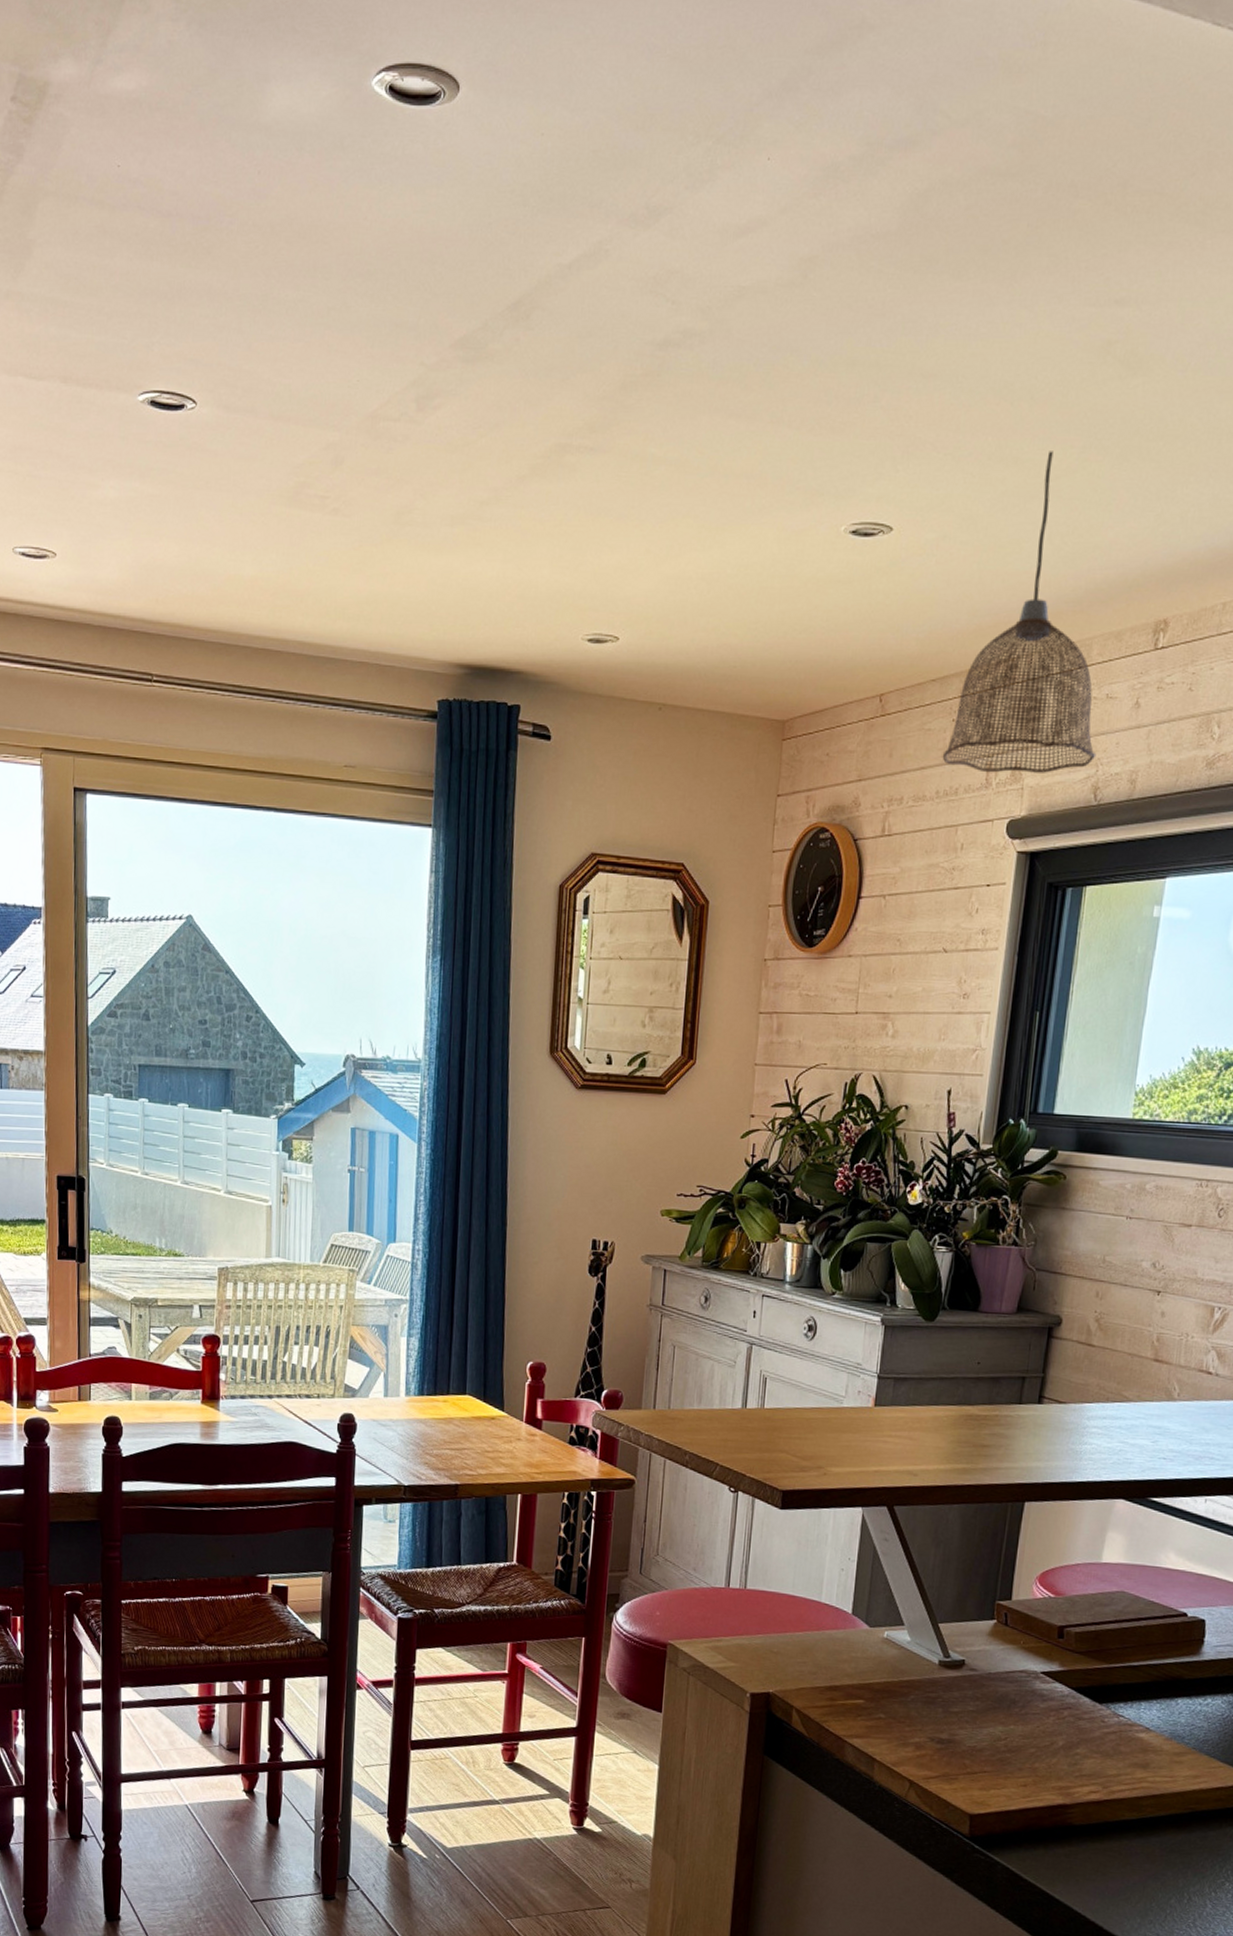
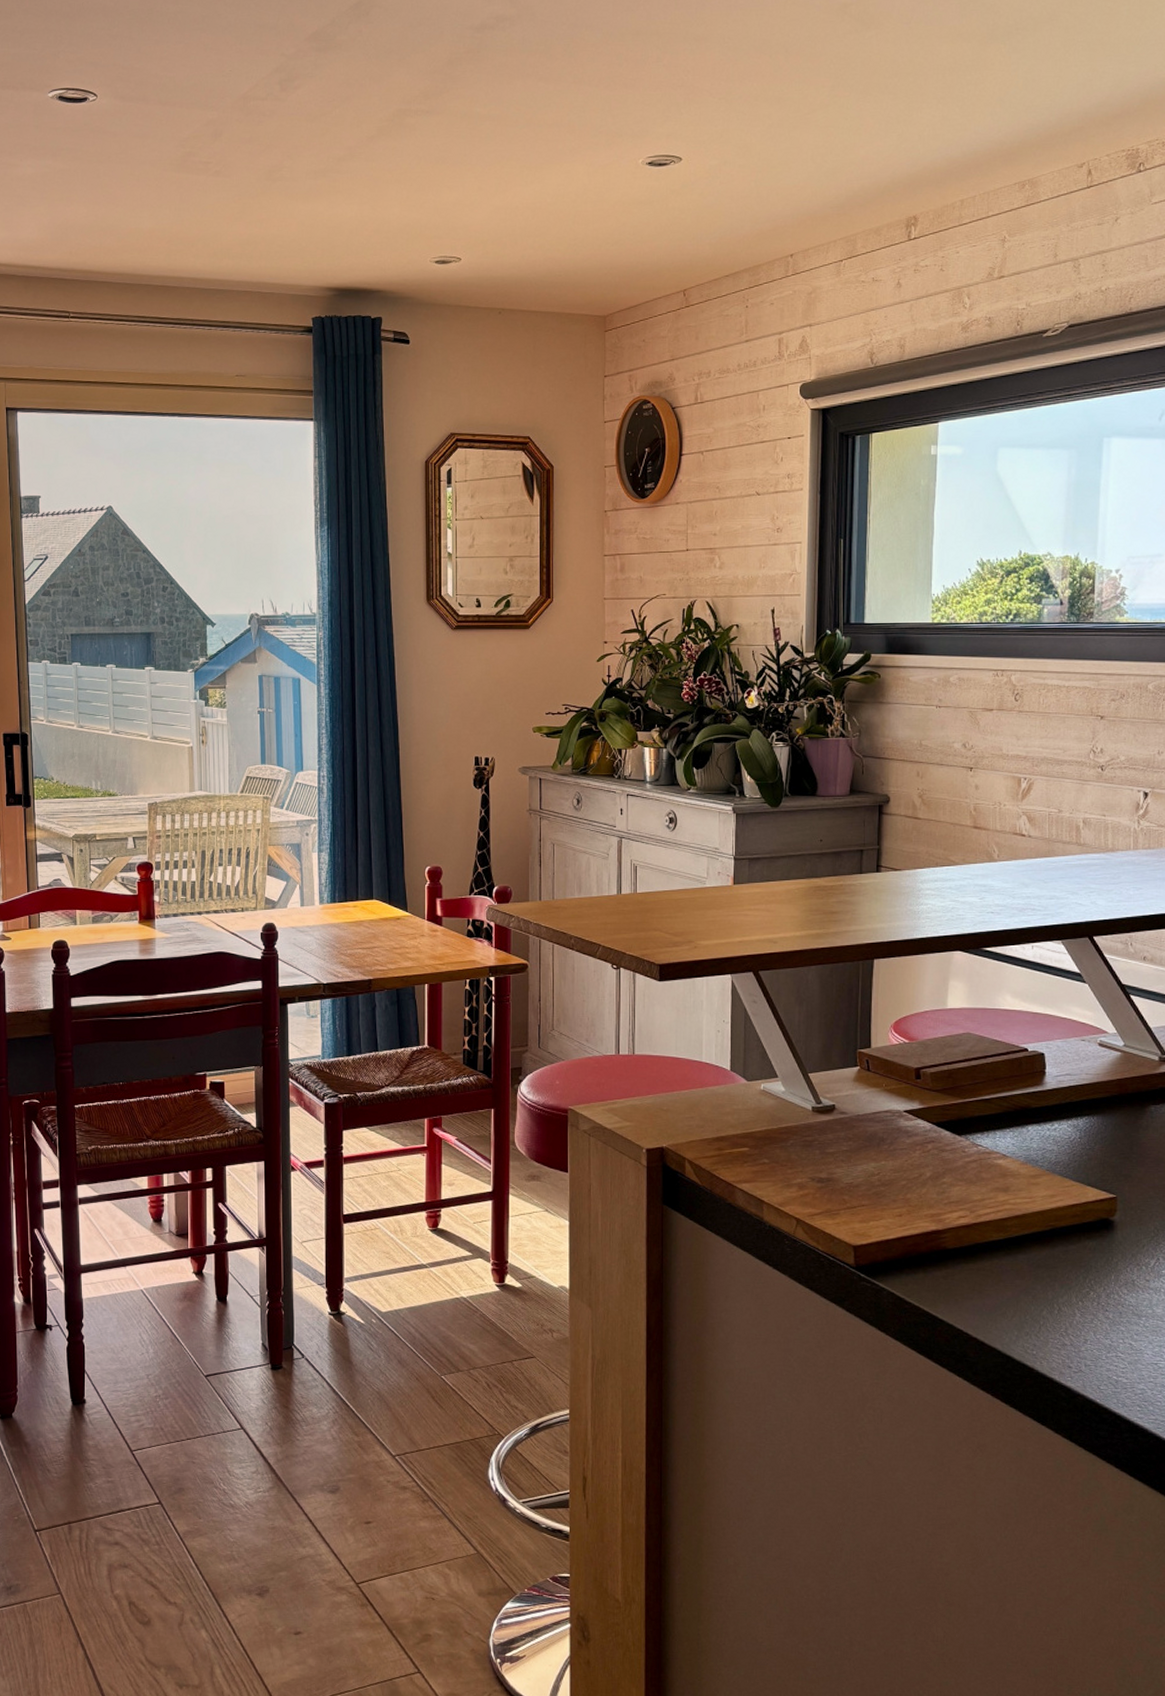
pendant lamp: present [942,451,1097,773] -> none [740,91,869,347]

